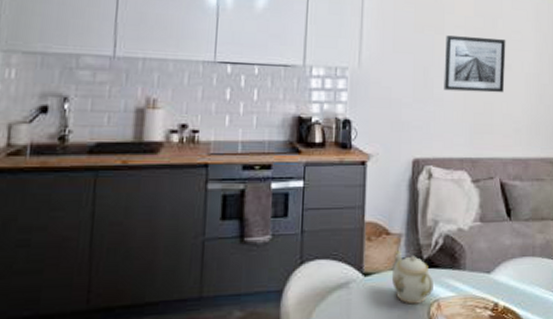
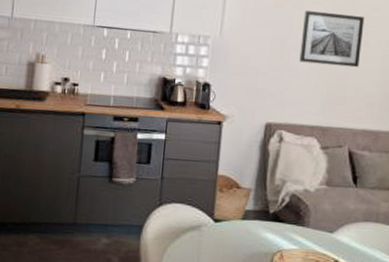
teapot: present [391,250,434,305] -> none [239,203,278,252]

